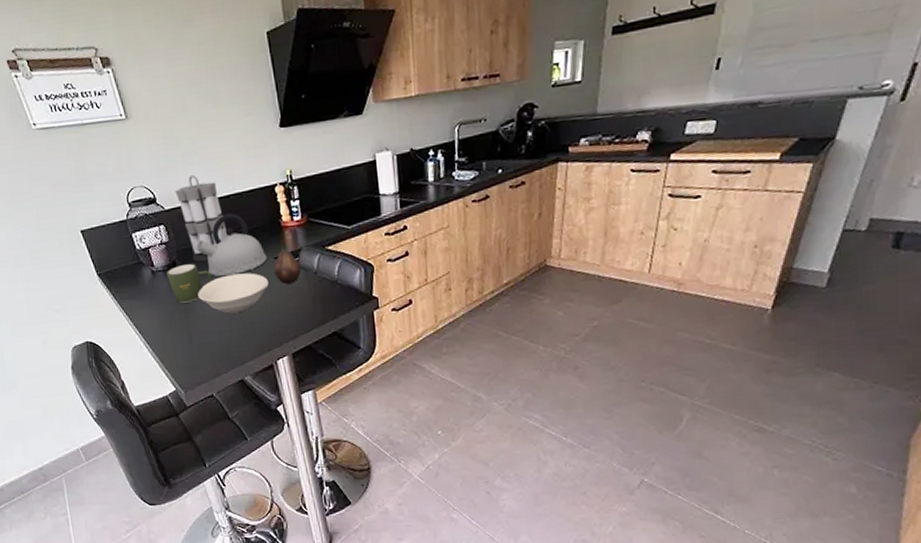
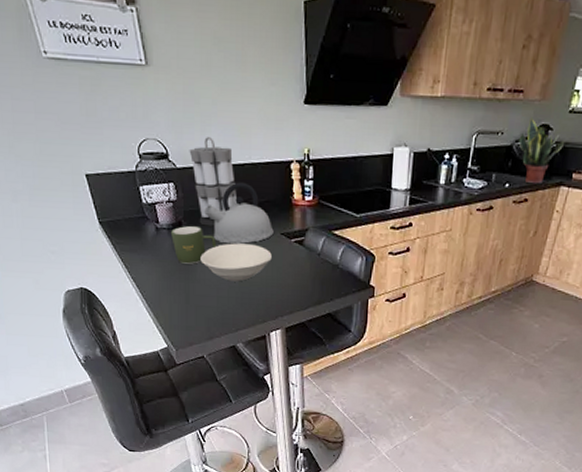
fruit: present [273,249,301,284] -> none [279,227,305,261]
potted plant: none [503,98,554,165] -> present [518,117,565,184]

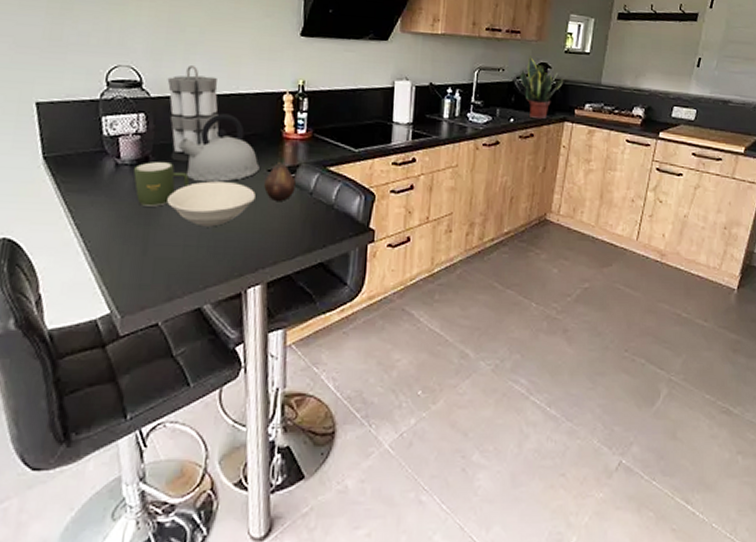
fruit: none [279,227,305,261] -> present [264,162,296,201]

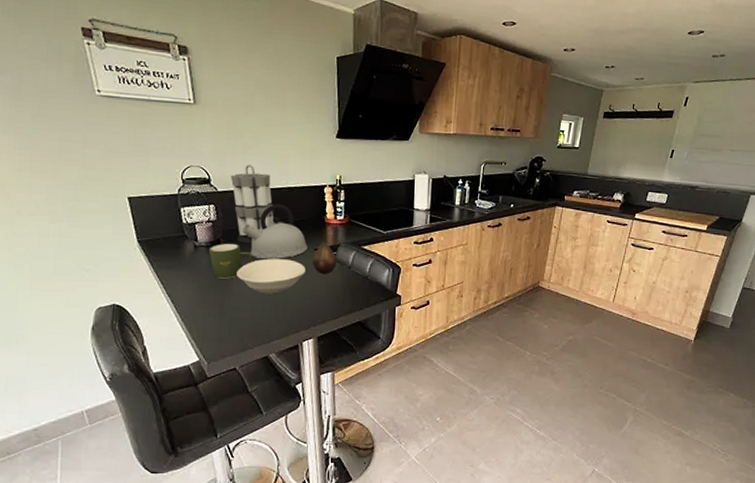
potted plant: present [519,56,564,120] -> none [519,151,557,205]

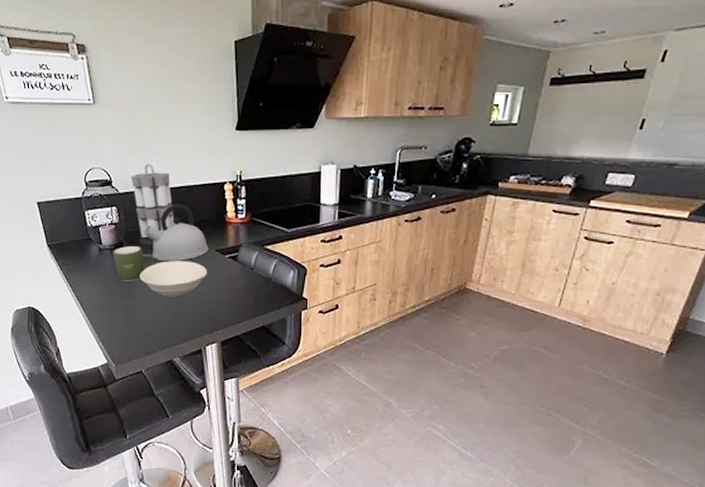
fruit: present [312,243,337,274] -> none [214,243,239,276]

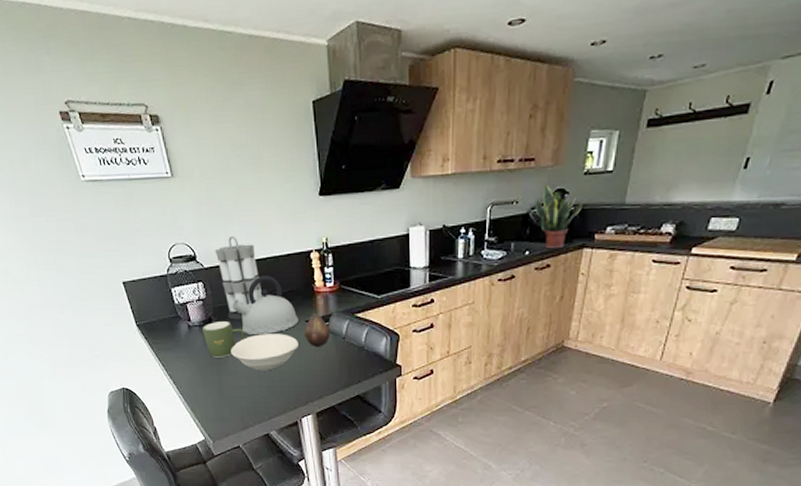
fruit: none [214,243,239,276] -> present [304,313,330,346]
potted plant: none [442,131,489,194] -> present [534,183,583,249]

